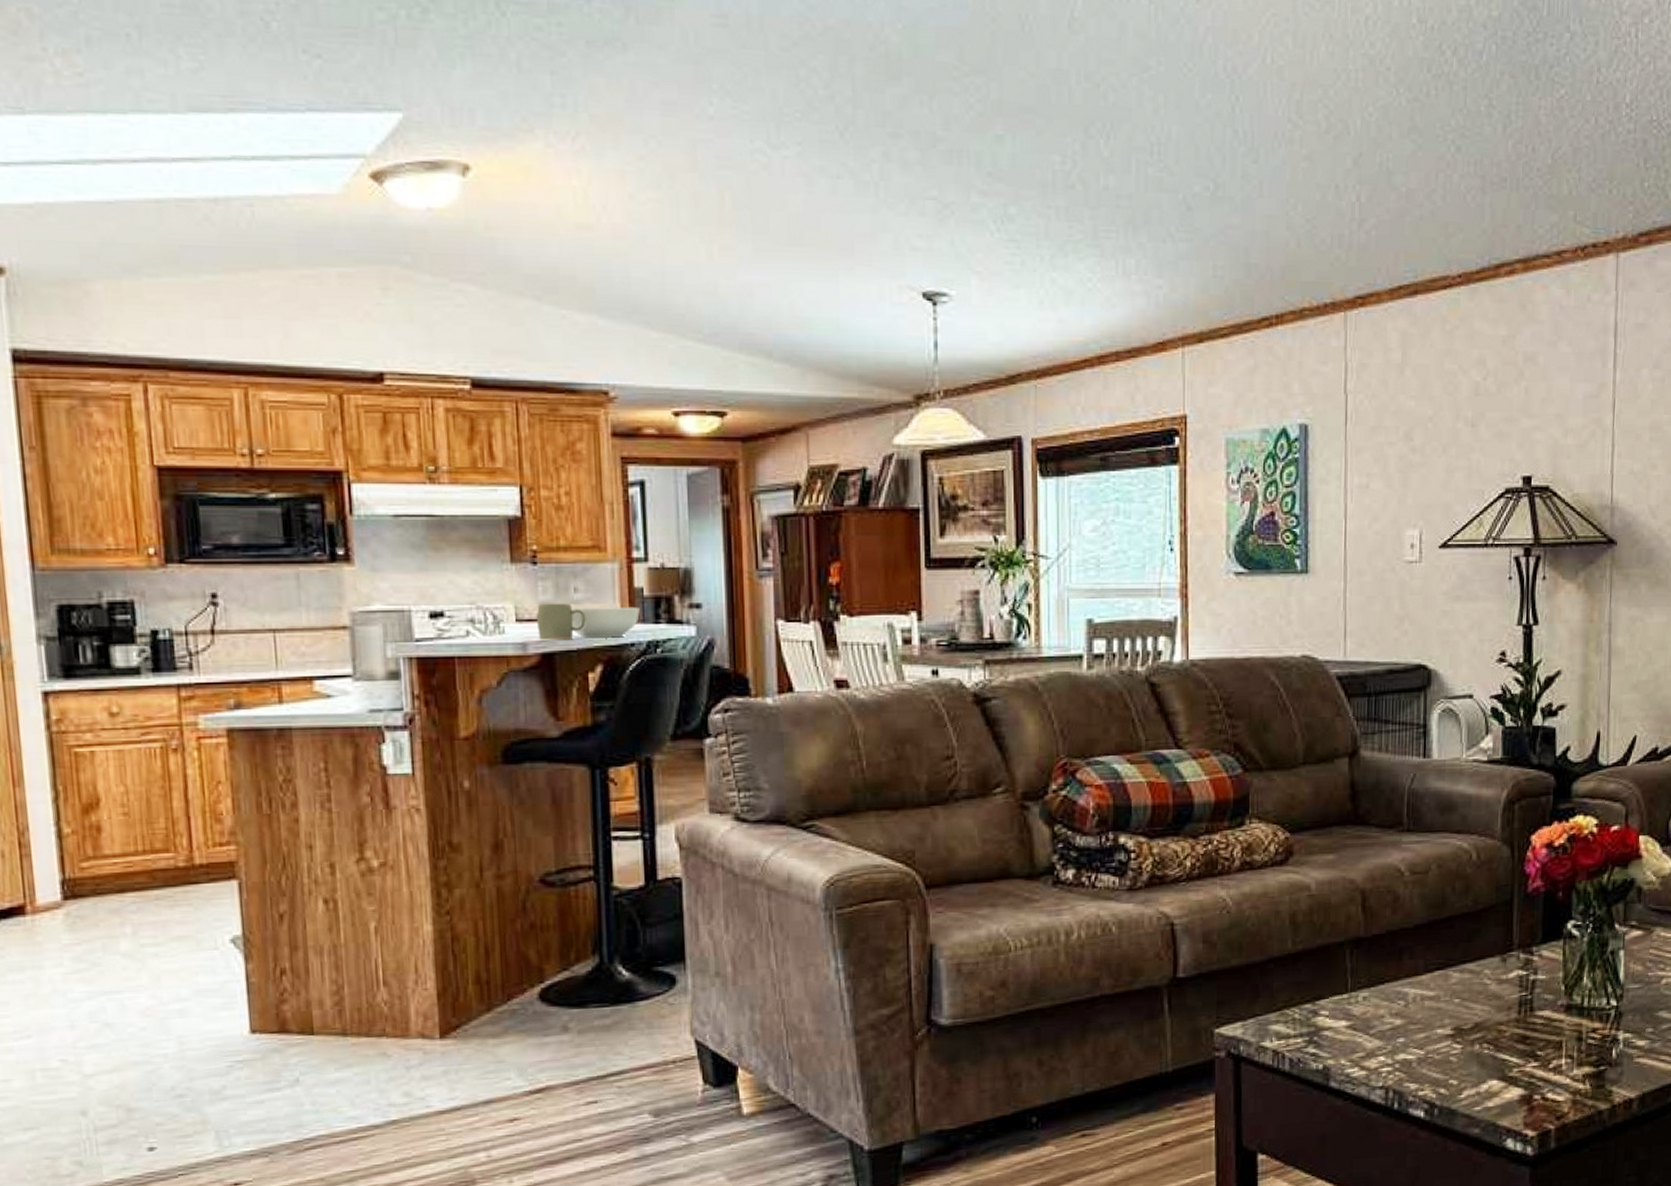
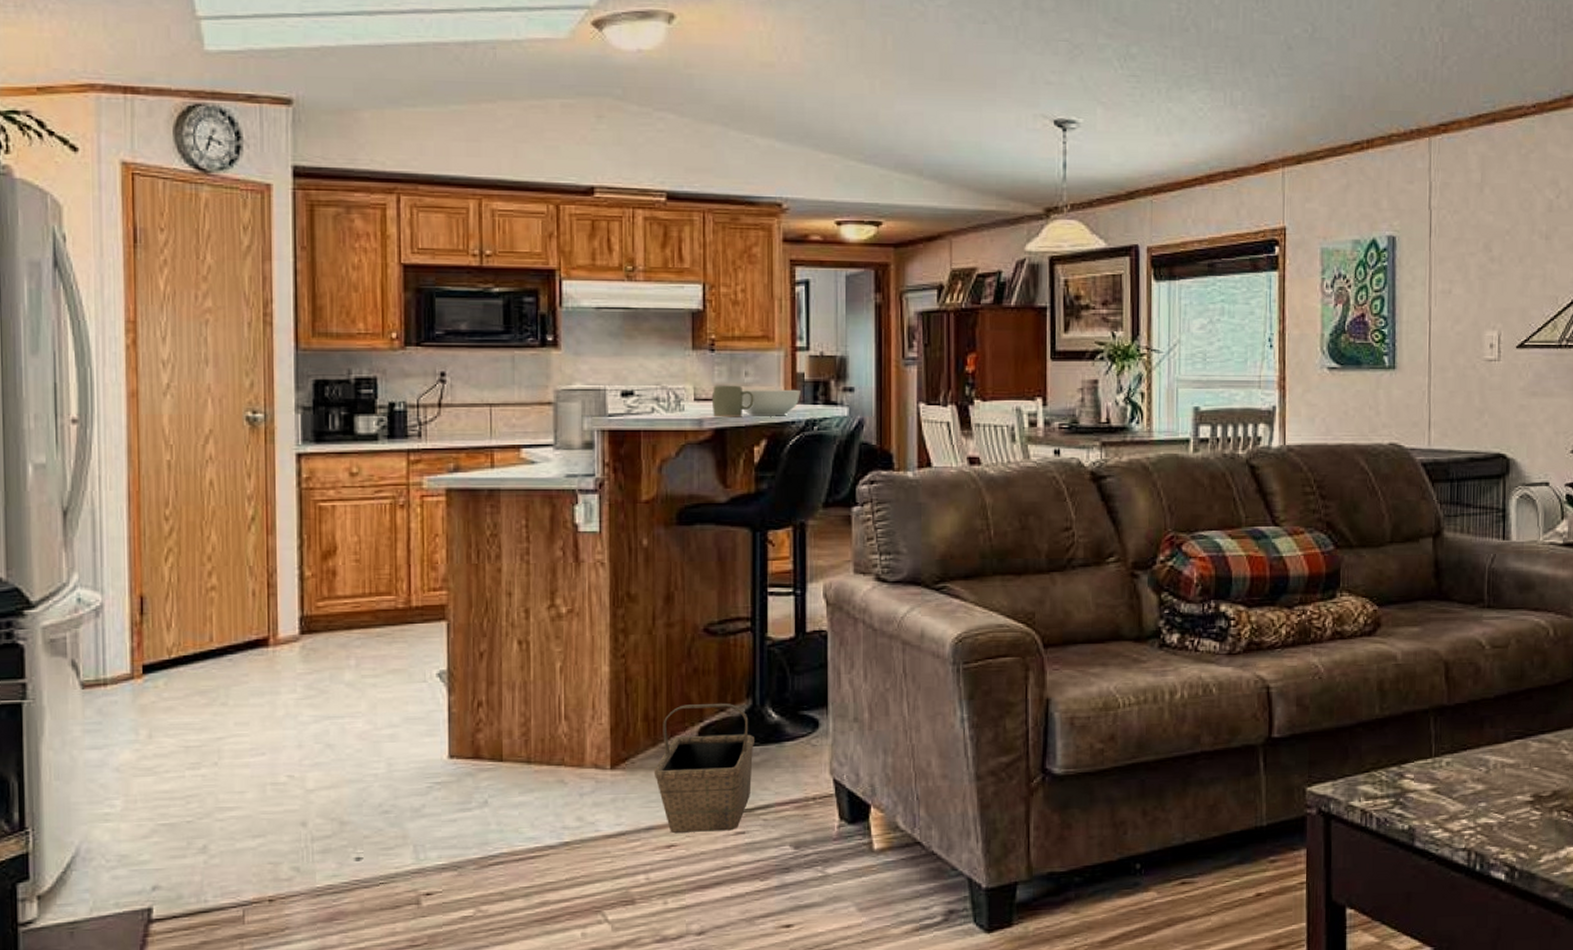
basket: none [489,961,605,1105] -> present [653,703,756,833]

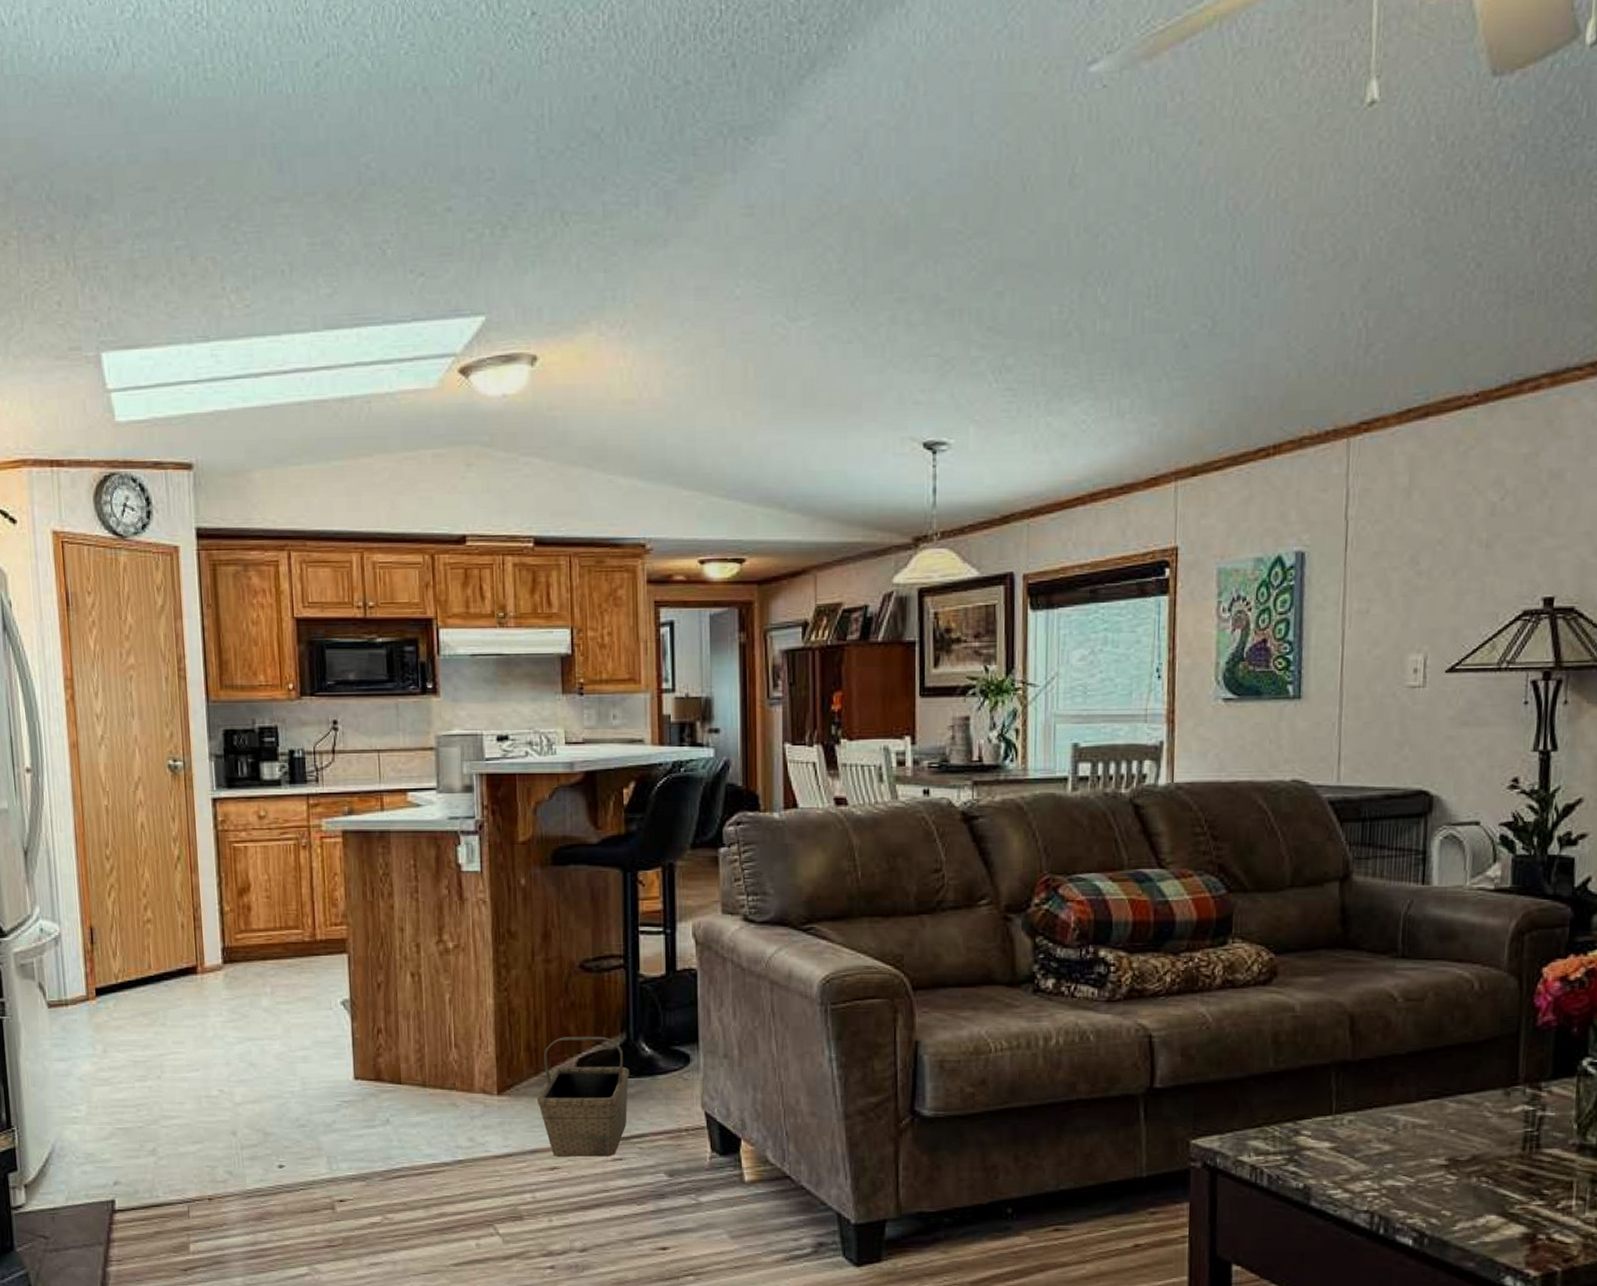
mug: present [711,385,754,417] -> none [581,728,622,760]
bowl: present [742,389,801,416] -> none [611,731,667,759]

